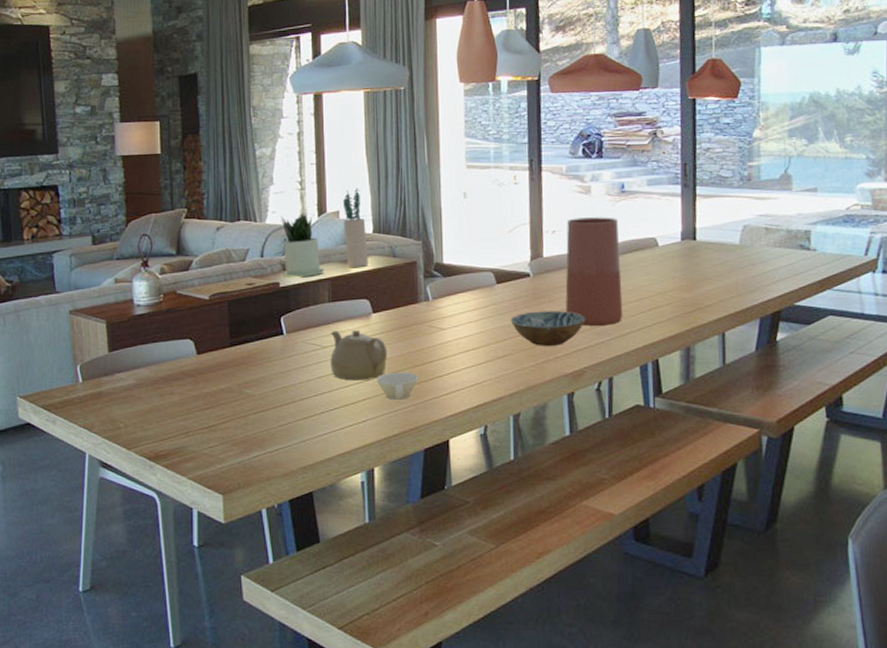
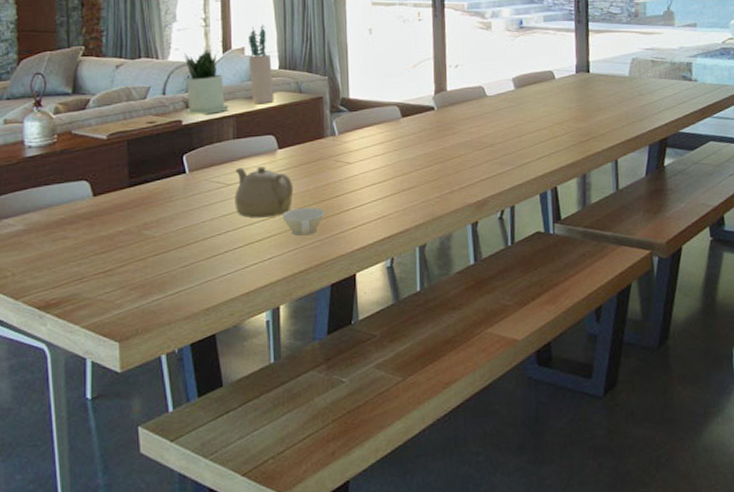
bowl: present [510,310,586,346] -> none [415,142,488,177]
vase: present [565,217,623,326] -> none [468,51,524,157]

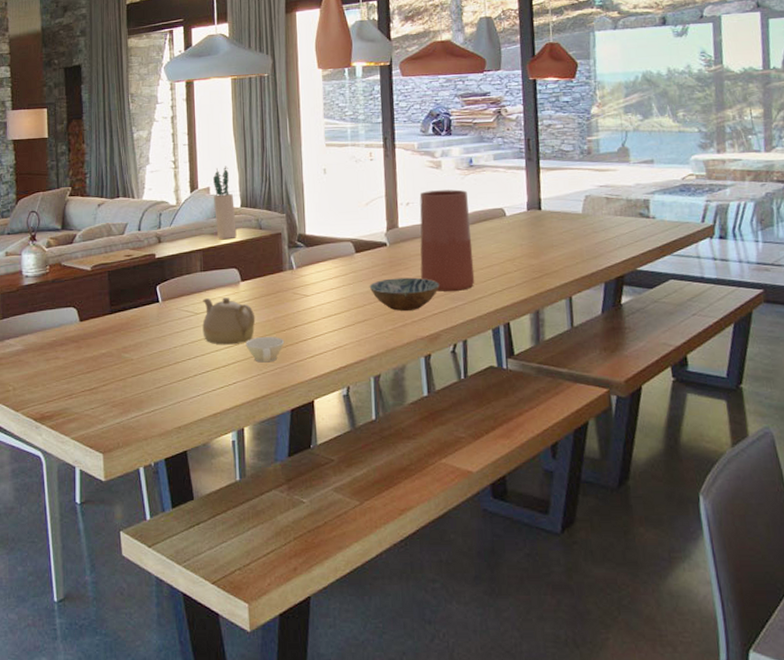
planter: present [184,50,229,116] -> none [156,189,196,250]
bowl: none [415,142,488,177] -> present [369,277,440,311]
vase: none [468,51,524,157] -> present [419,189,475,292]

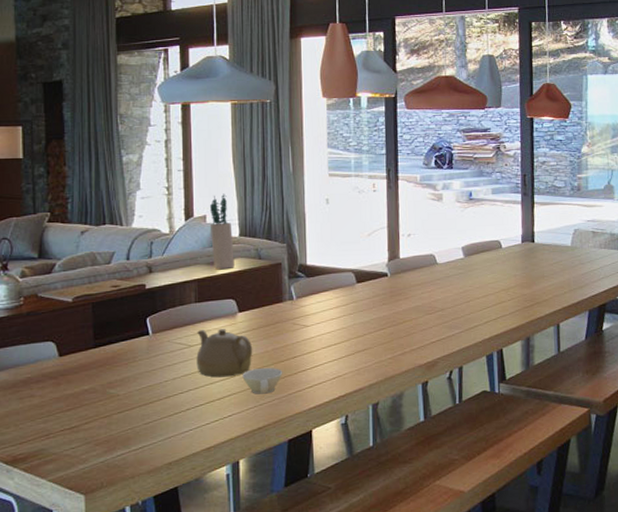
bowl: present [369,277,440,311] -> none [369,307,438,340]
vase: present [419,189,475,292] -> none [420,222,472,320]

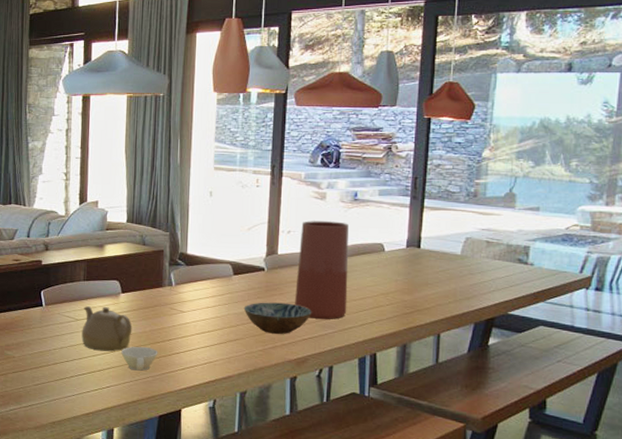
vase: present [210,193,235,270] -> none [101,181,121,253]
bowl: none [369,307,438,340] -> present [243,302,312,334]
vase: none [420,222,472,320] -> present [295,221,349,319]

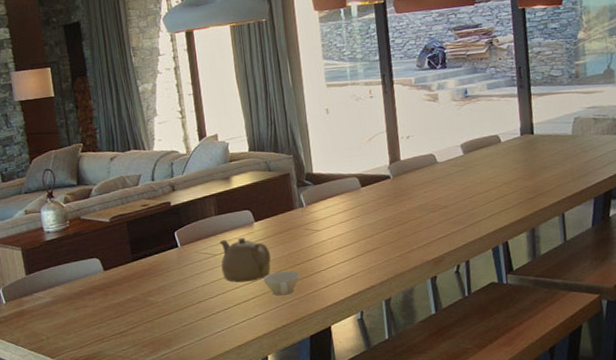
bowl: present [243,302,312,334] -> none [376,206,442,239]
vase: present [295,221,349,319] -> none [419,120,475,218]

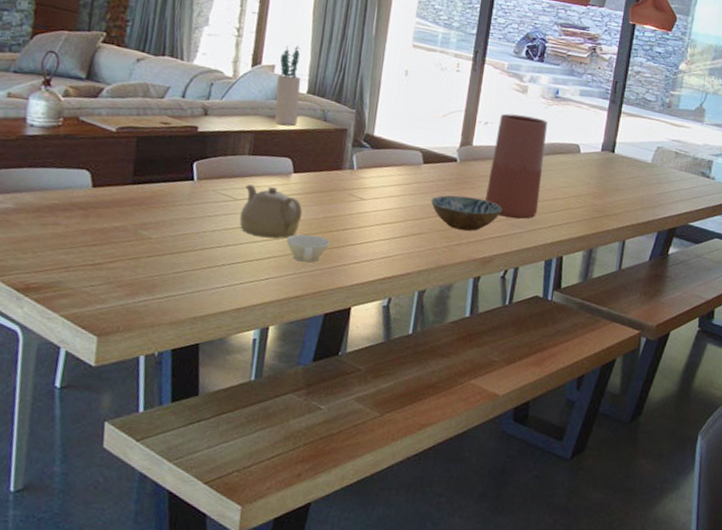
vase: none [220,112,247,184] -> present [275,45,301,126]
bowl: none [376,206,442,239] -> present [430,195,503,231]
vase: none [419,120,475,218] -> present [485,113,547,219]

